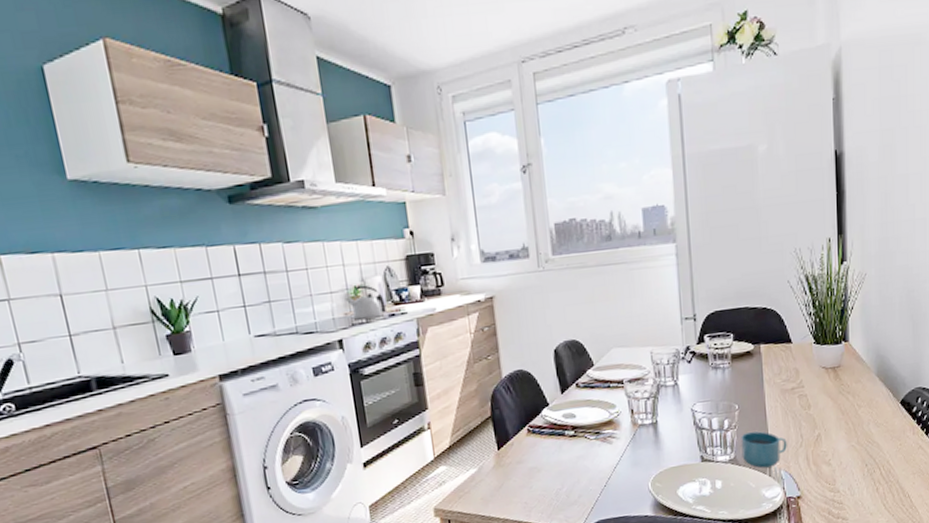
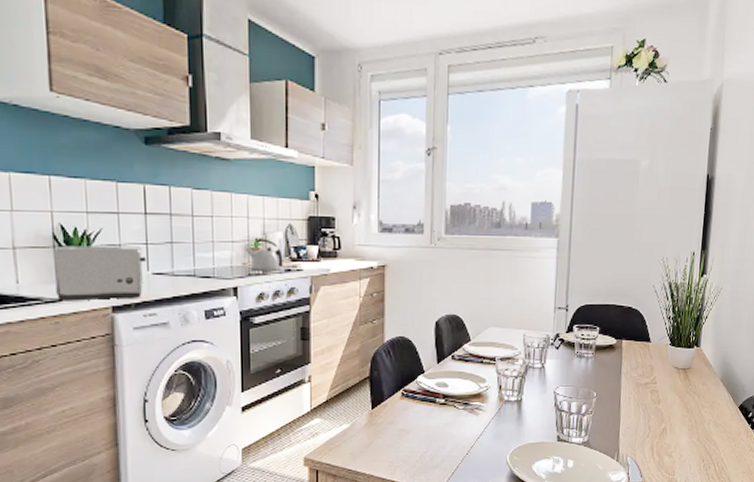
toaster: none [153,310,247,376] -> present [53,245,147,301]
cup: present [741,431,787,468] -> none [594,419,636,453]

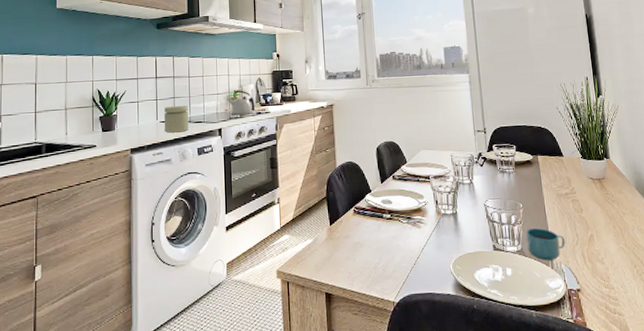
toaster: present [53,245,147,301] -> none [92,102,156,147]
jar: none [157,254,192,289] -> present [164,106,189,133]
cup: none [594,419,636,453] -> present [526,228,565,261]

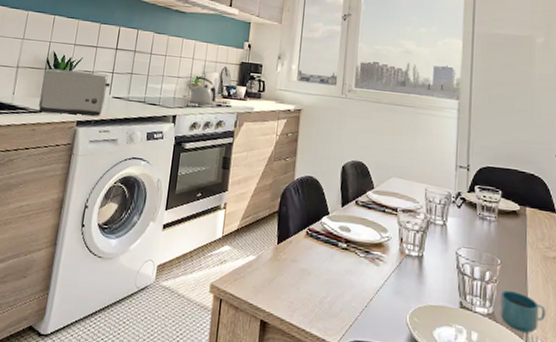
toaster: none [92,102,156,147] -> present [39,68,111,117]
jar: present [164,106,189,133] -> none [115,82,145,113]

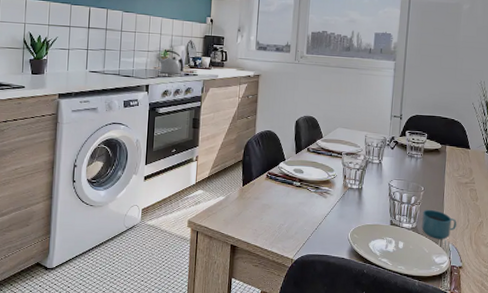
toaster: present [39,68,111,117] -> none [21,48,86,90]

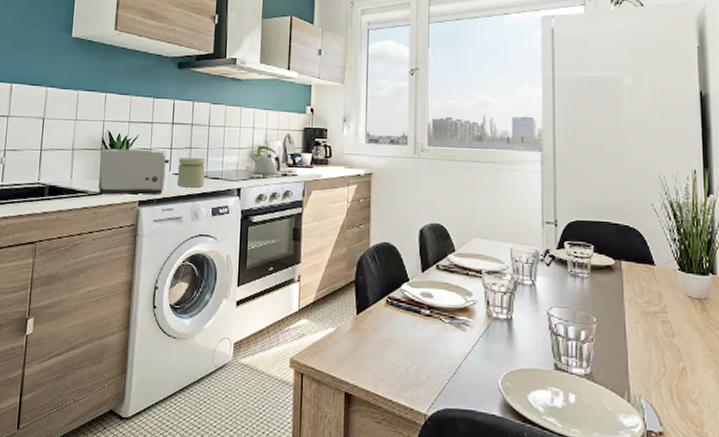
toaster: none [21,48,86,90] -> present [98,148,170,196]
jar: none [92,58,118,84] -> present [176,158,205,188]
cup: present [421,210,457,240] -> none [598,349,648,392]

